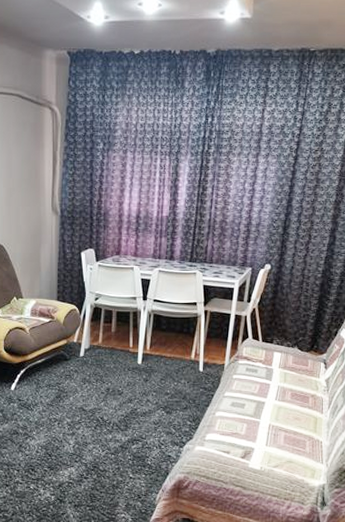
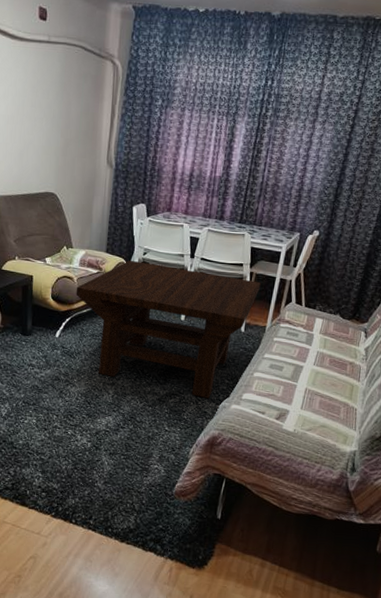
coffee table: none [29,306,216,441] -> present [76,260,261,398]

